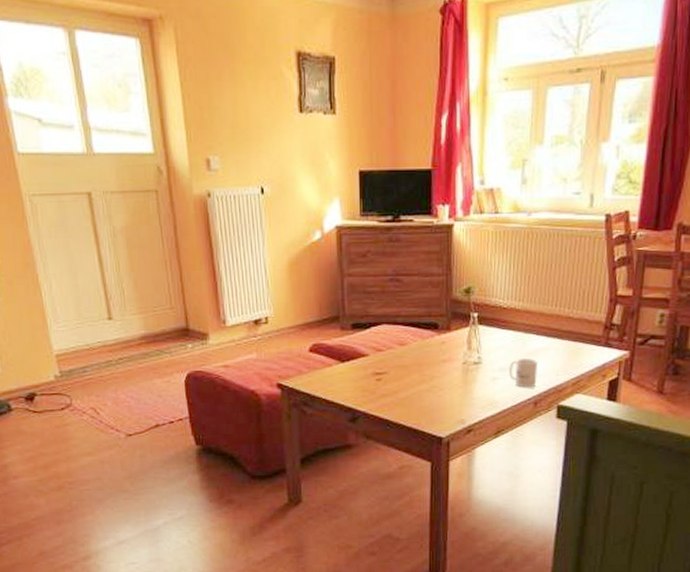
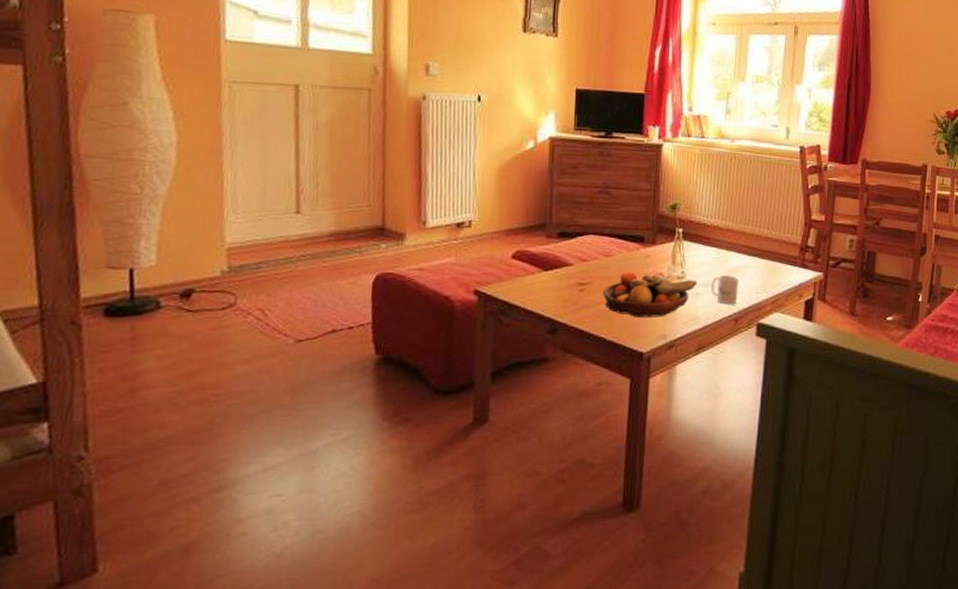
fruit bowl: none [400,359,495,404] -> present [603,272,698,317]

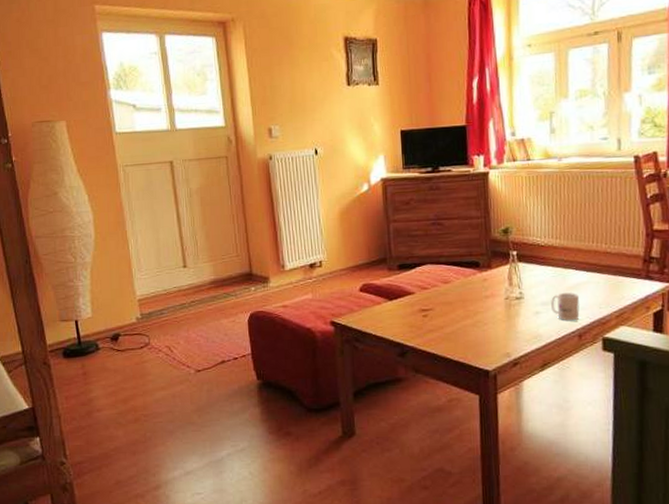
fruit bowl: present [603,272,698,317] -> none [445,295,537,338]

